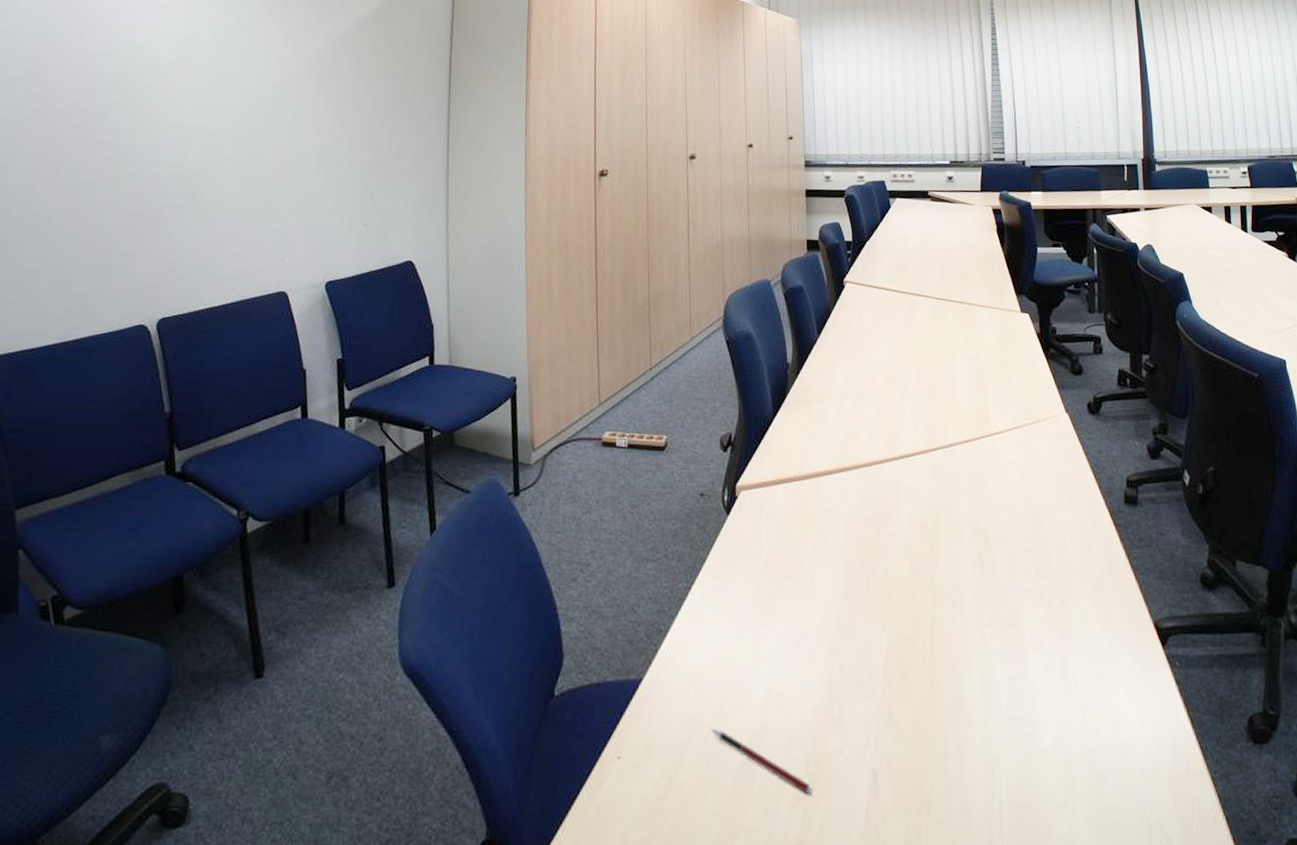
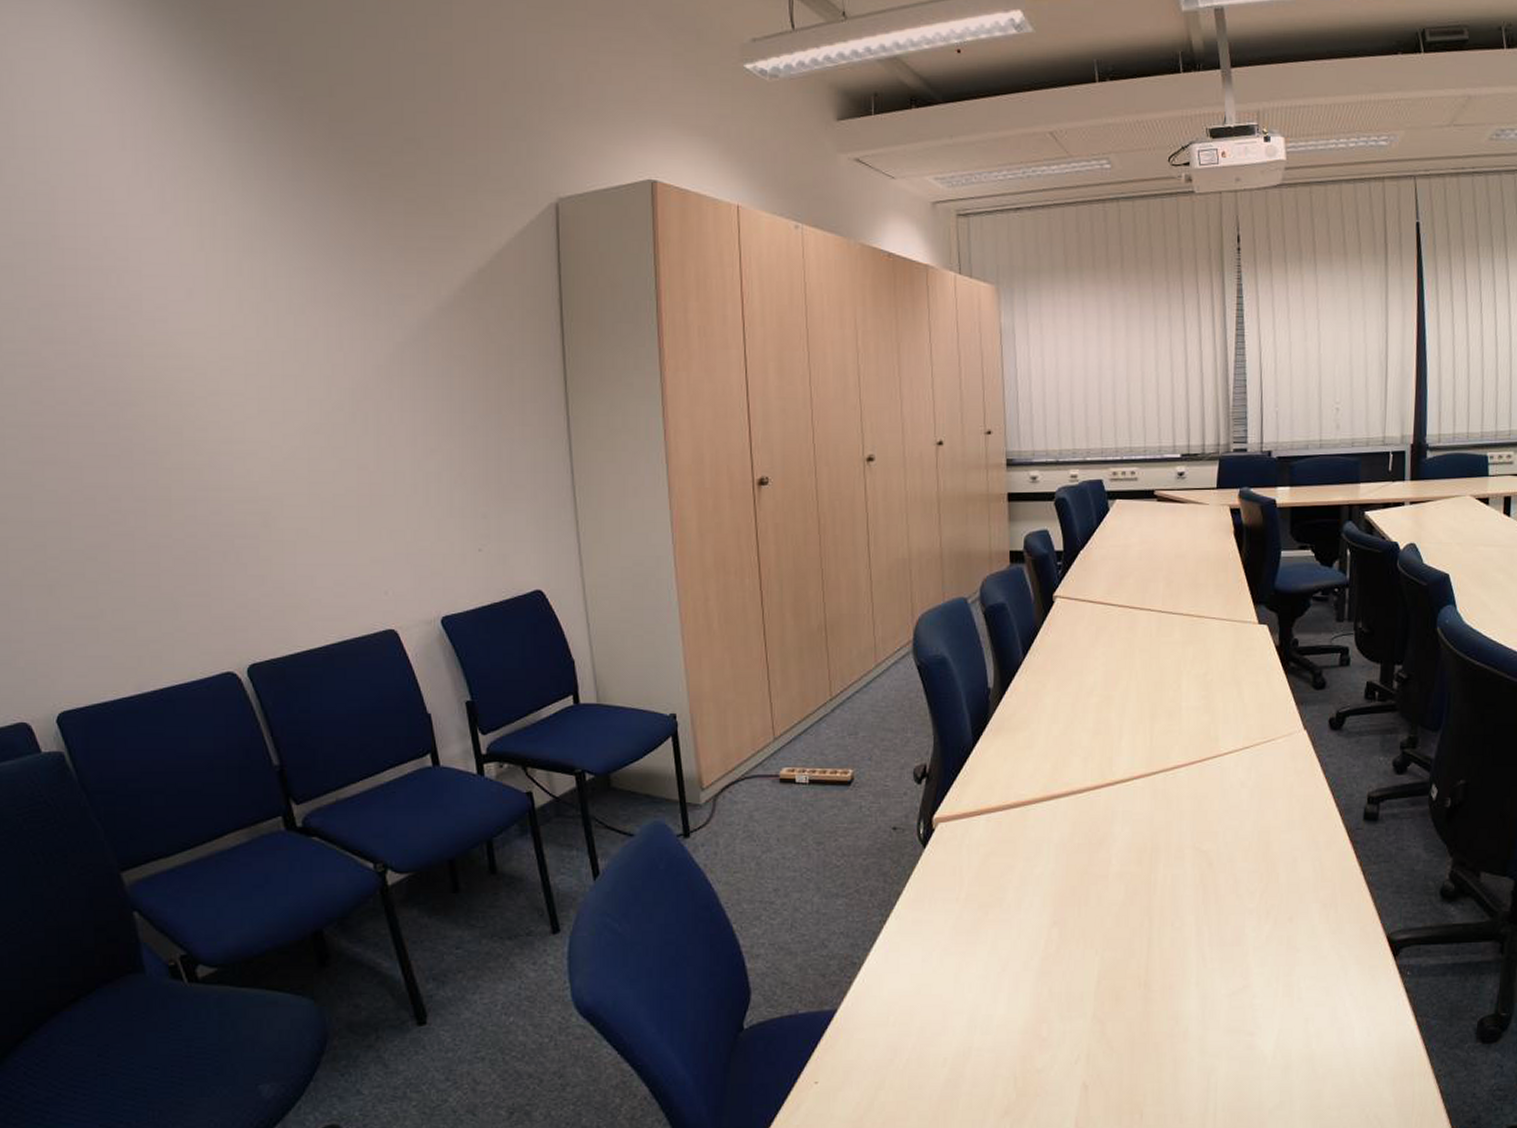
pen: present [711,728,814,795] -> none [912,1052,1022,1108]

